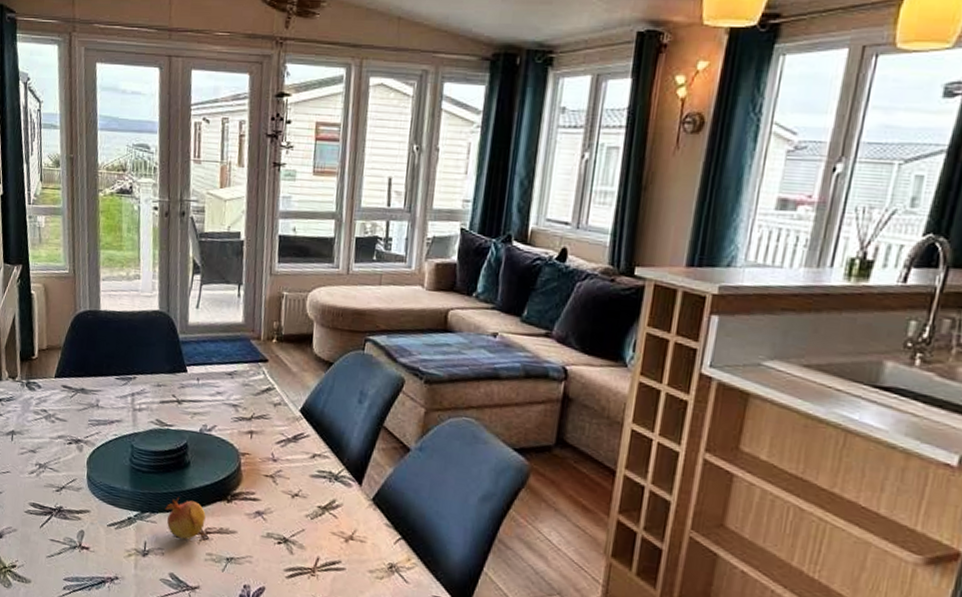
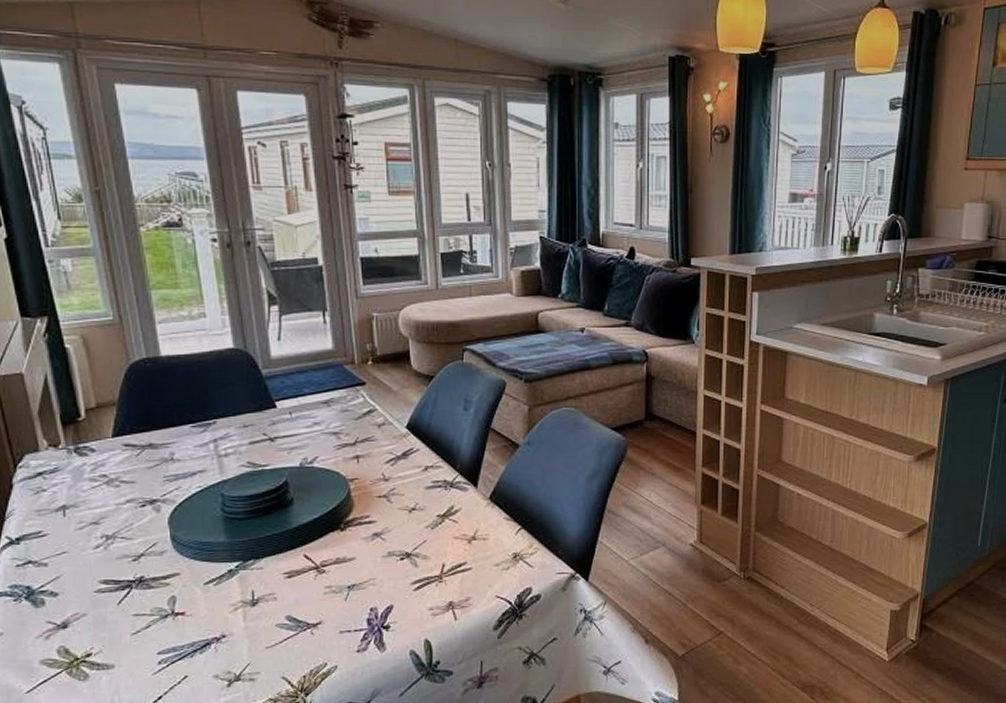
fruit: present [165,497,208,540] -> none [271,536,324,579]

